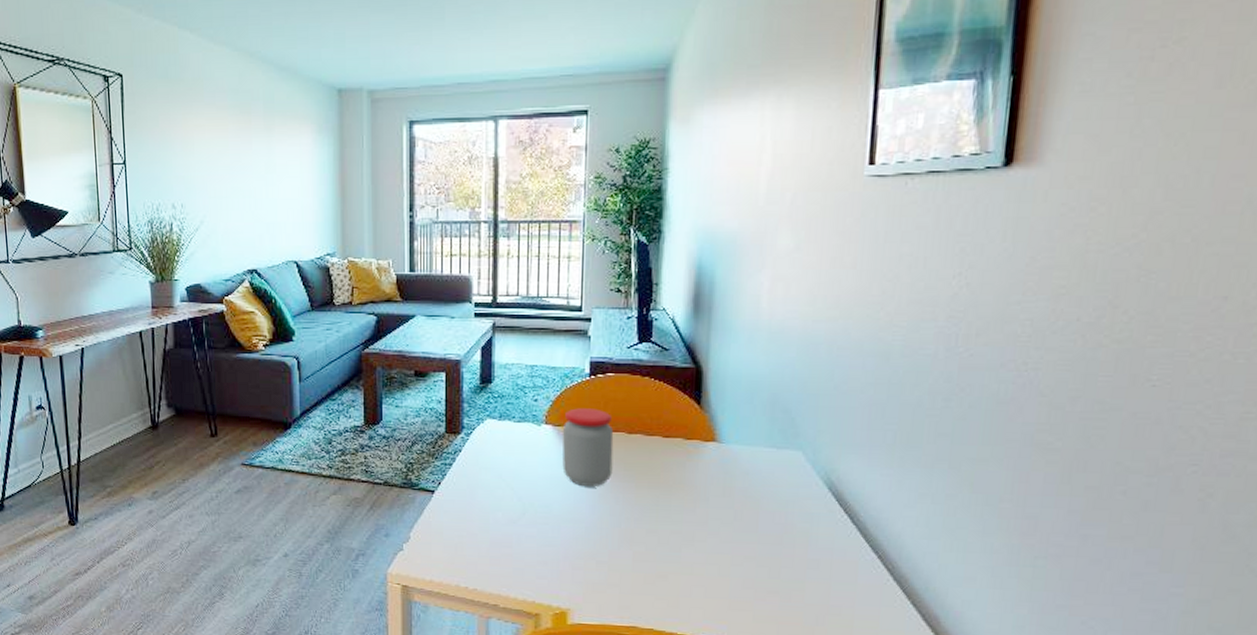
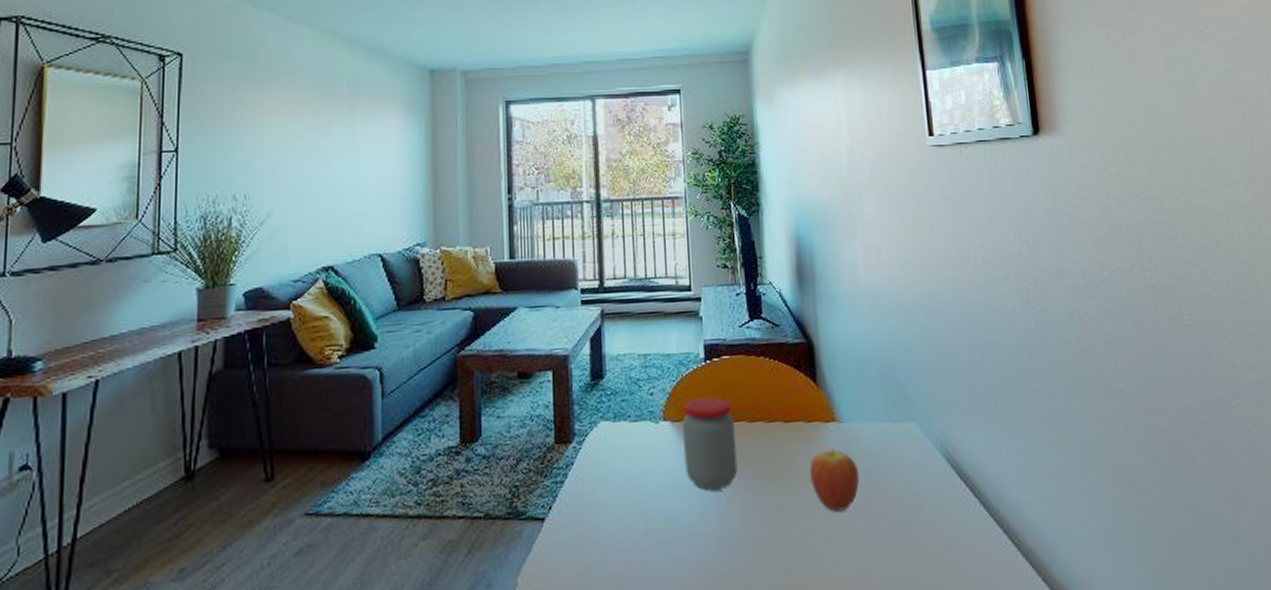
fruit: none [683,465,734,519] -> present [810,449,860,512]

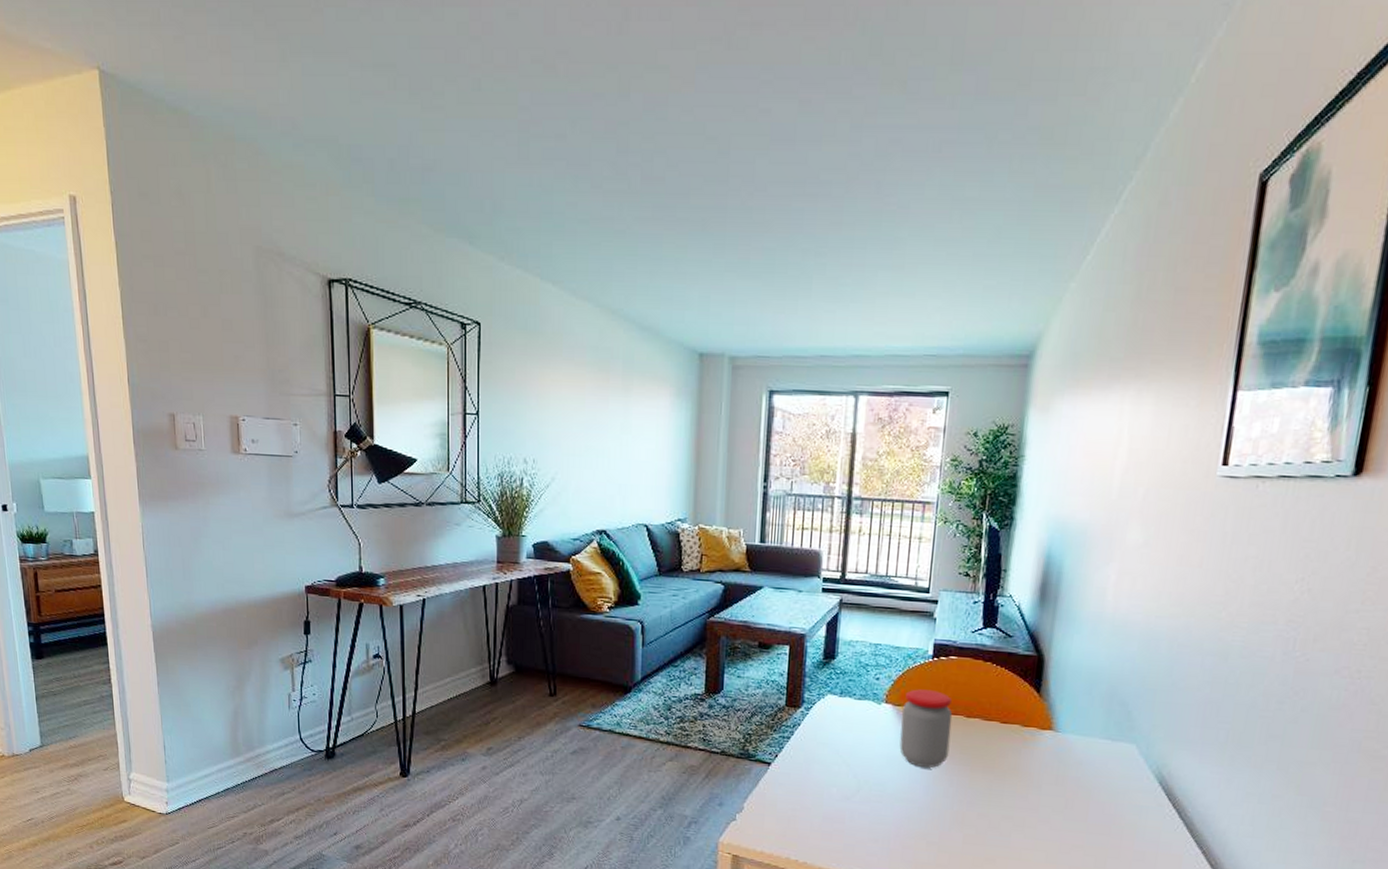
fruit: present [810,449,860,512] -> none [1016,752,1067,806]

